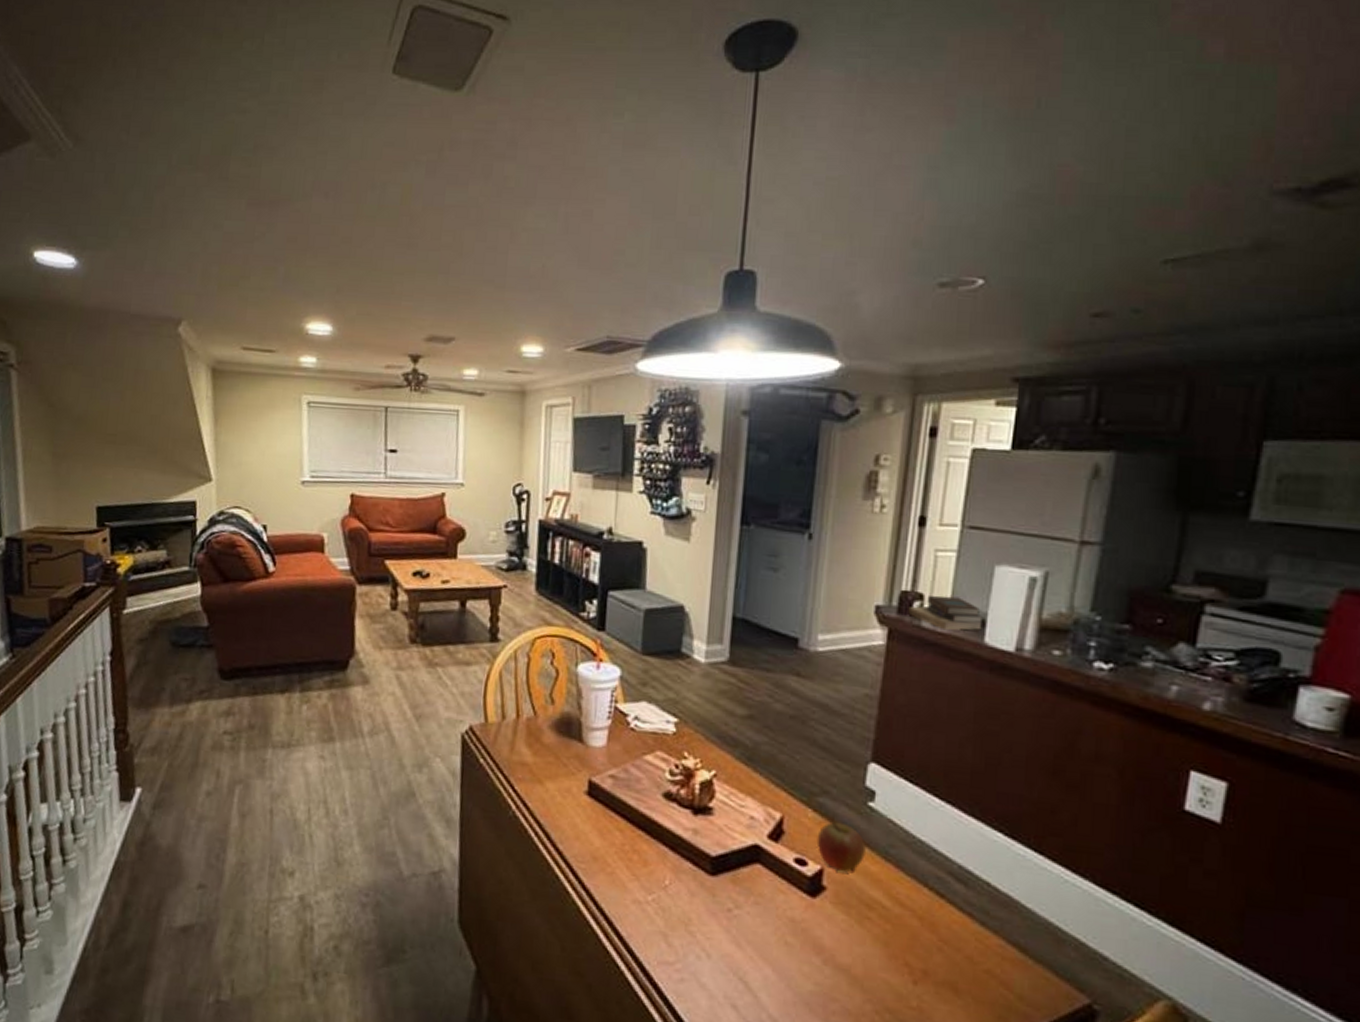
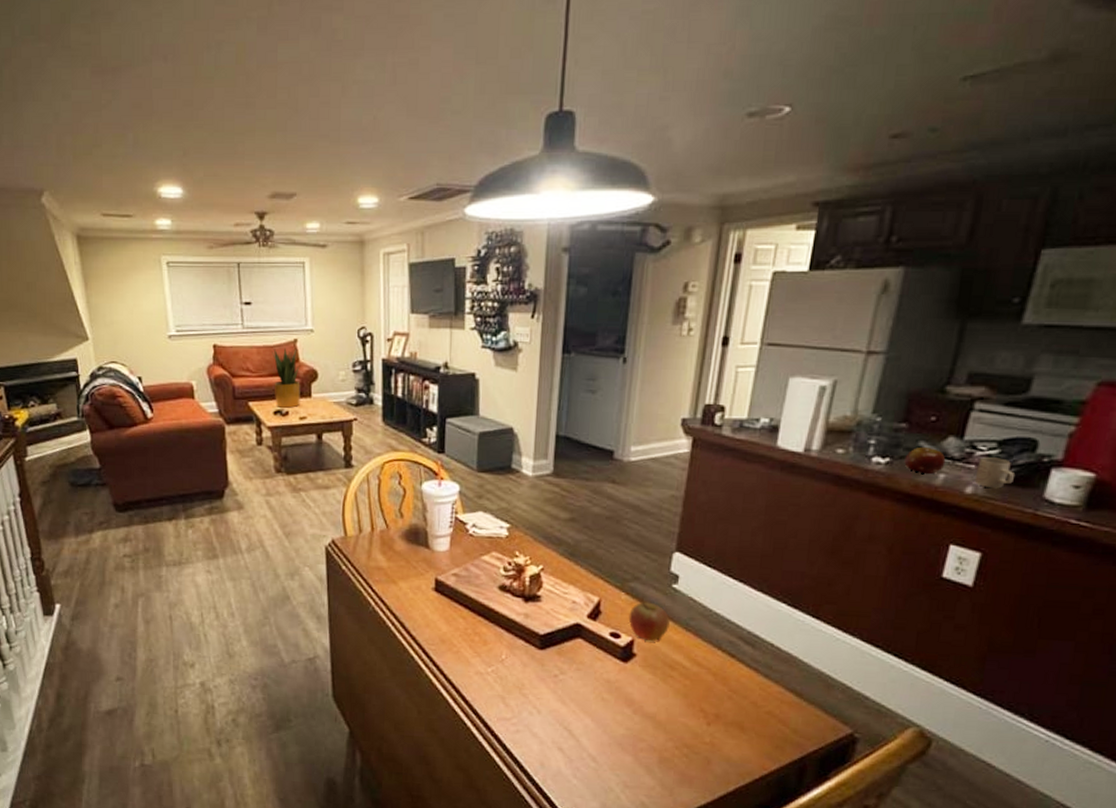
planter: none [415,502,447,570] -> present [272,348,301,408]
books: present [908,595,983,631] -> none [710,406,776,437]
fruit: none [1130,652,1178,686] -> present [904,446,946,475]
mug: none [1212,668,1259,707] -> present [975,457,1016,489]

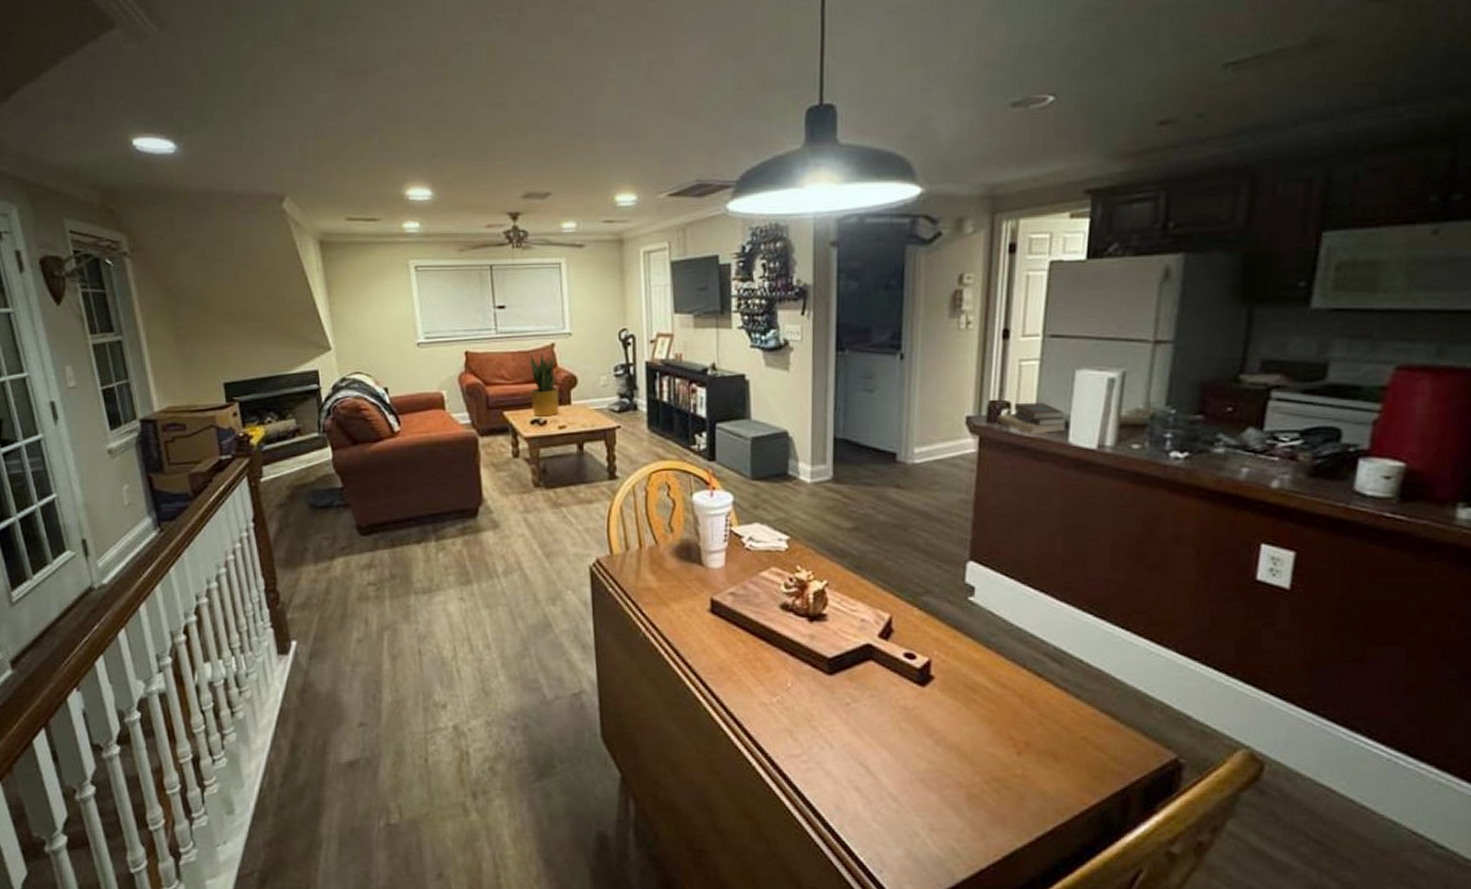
fruit: present [628,600,670,641] -> none [923,615,968,661]
books: none [710,406,776,437] -> present [997,402,1066,434]
fruit: present [904,446,946,475] -> none [1204,439,1247,469]
mug: present [975,457,1016,489] -> none [1279,449,1322,482]

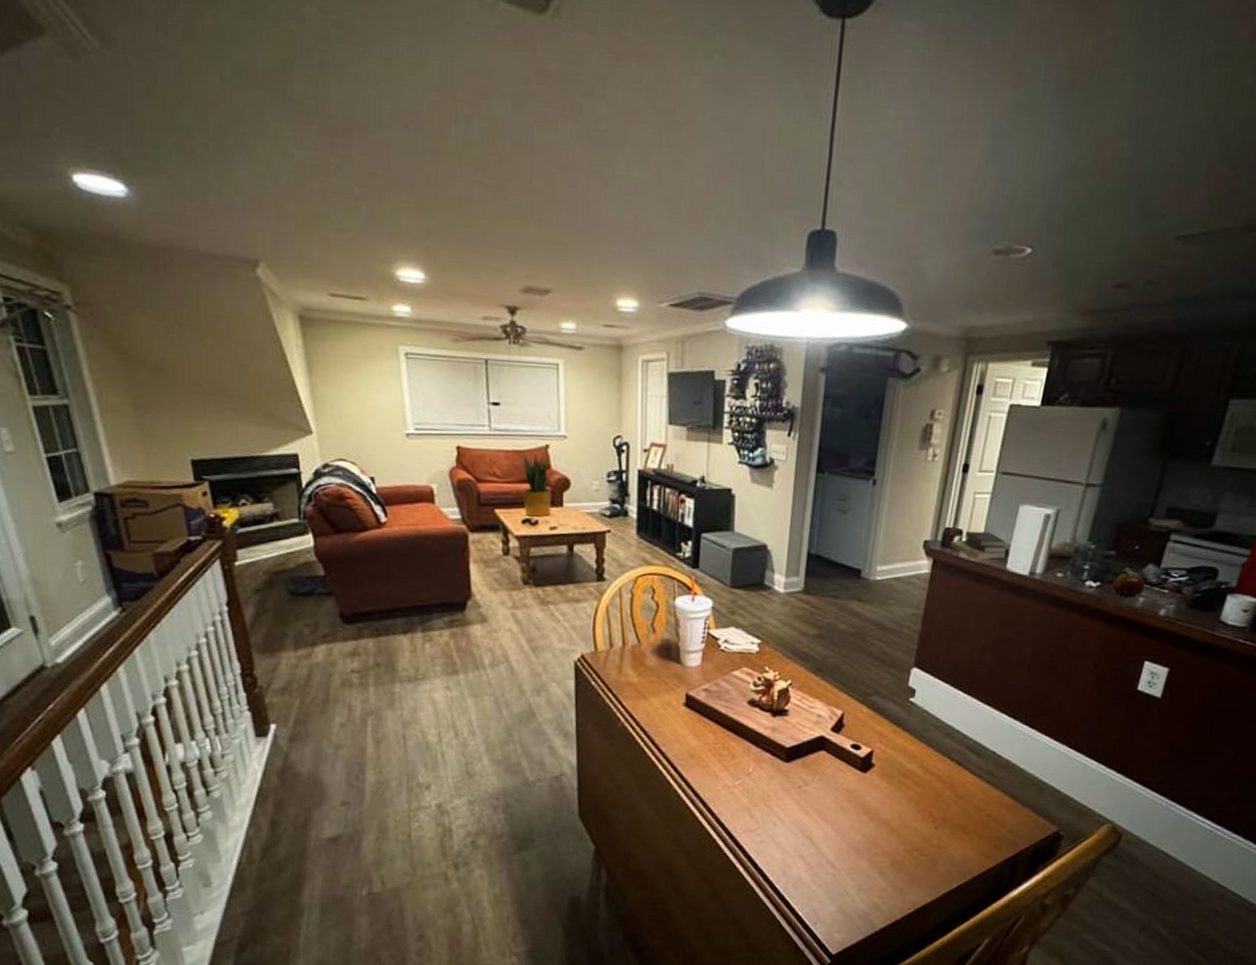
fruit: none [1204,439,1247,469] -> present [1111,572,1146,598]

